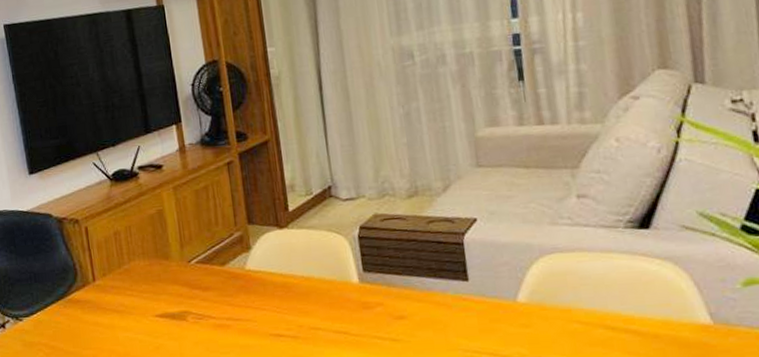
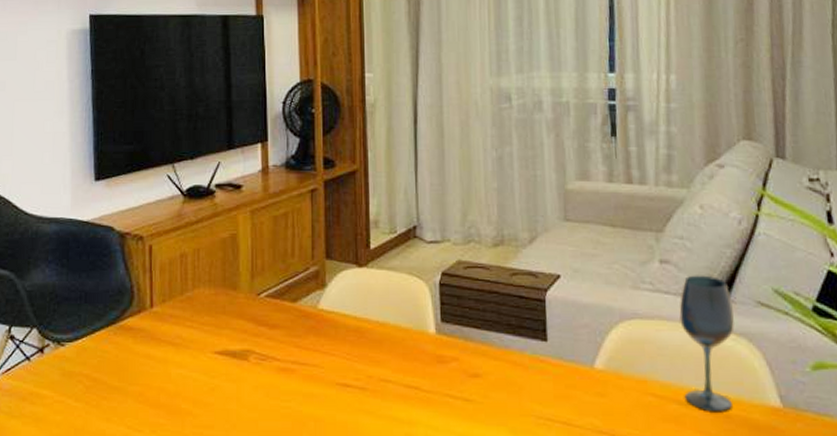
wineglass: none [599,205,660,333] -> present [679,275,735,411]

